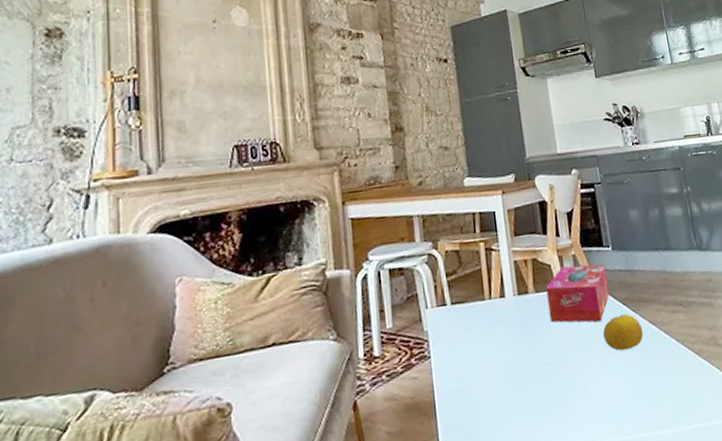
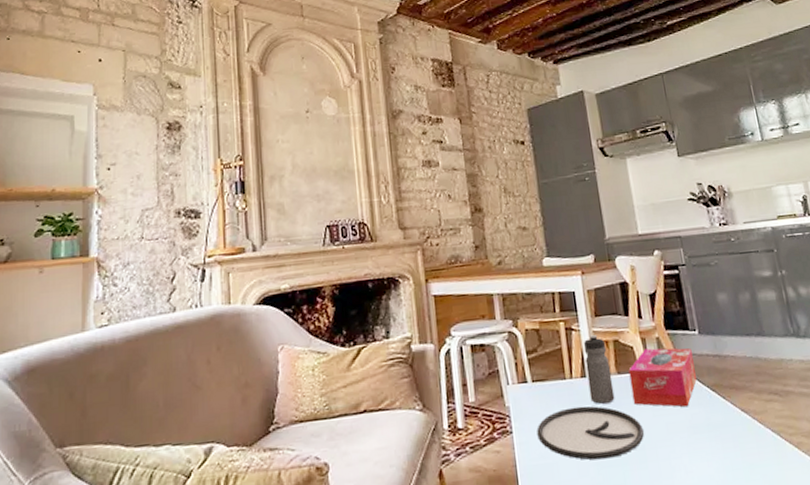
plate: none [455,325,560,381] -> present [536,405,645,460]
water bottle: none [503,254,533,324] -> present [584,335,615,404]
fruit: present [602,314,644,351] -> none [690,400,735,438]

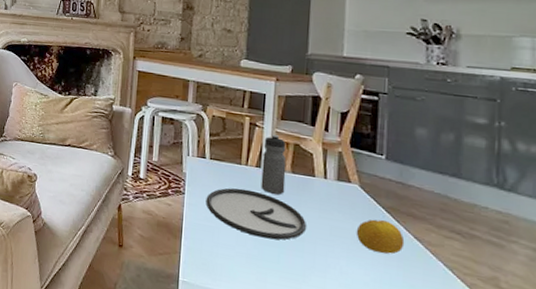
tissue box: present [628,348,697,407] -> none [302,159,374,219]
fruit: none [690,400,735,438] -> present [356,219,405,254]

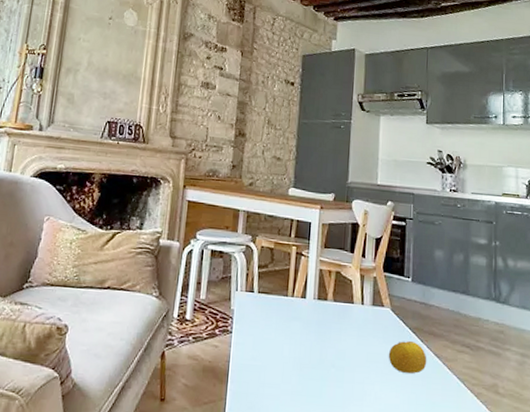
plate: present [206,188,307,240] -> none [253,321,347,373]
water bottle: present [261,134,286,195] -> none [305,263,329,325]

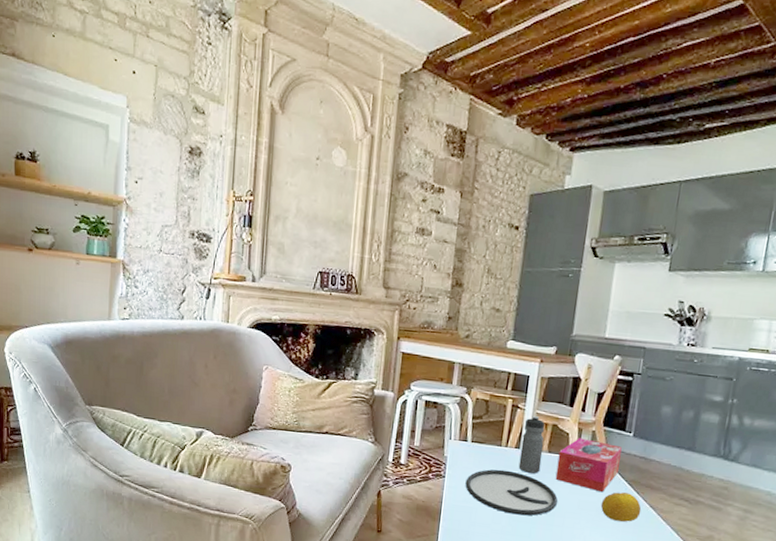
plate: none [253,321,347,373] -> present [465,469,558,516]
water bottle: none [305,263,329,325] -> present [518,416,545,474]
tissue box: none [342,285,403,342] -> present [555,438,622,493]

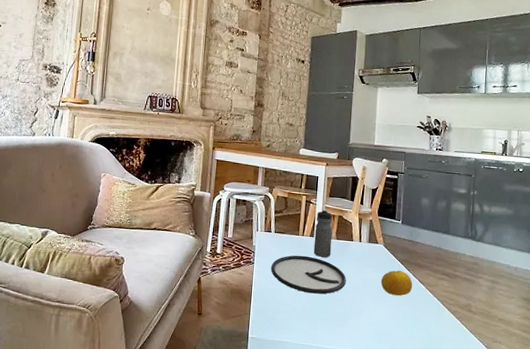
tissue box: present [555,438,622,493] -> none [343,226,394,271]

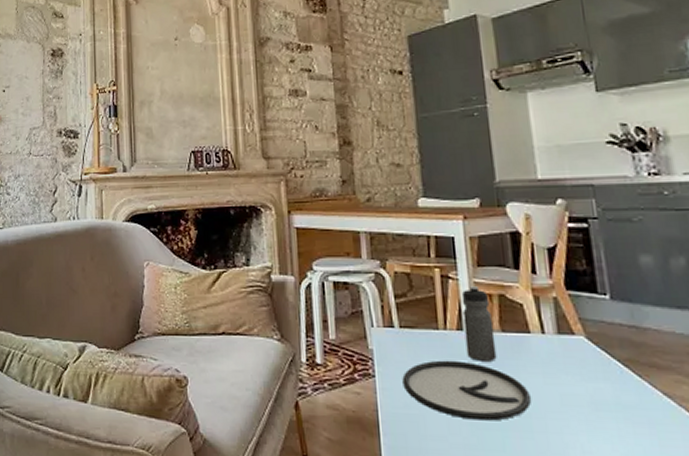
fruit: present [380,270,413,296] -> none [591,377,654,419]

